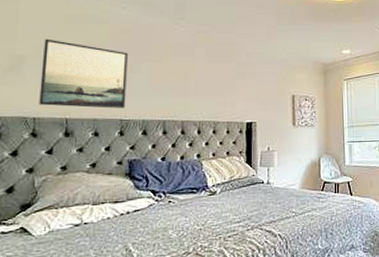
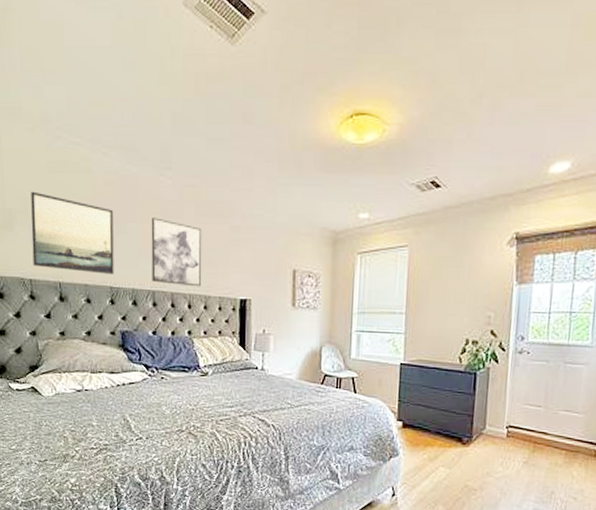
wall art: none [163,58,212,115] -> present [151,217,202,287]

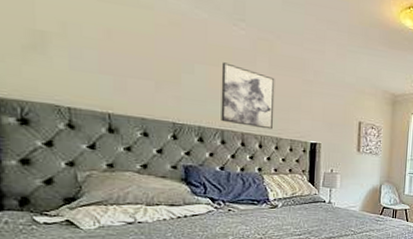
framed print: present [31,191,114,274] -> none [72,16,178,111]

